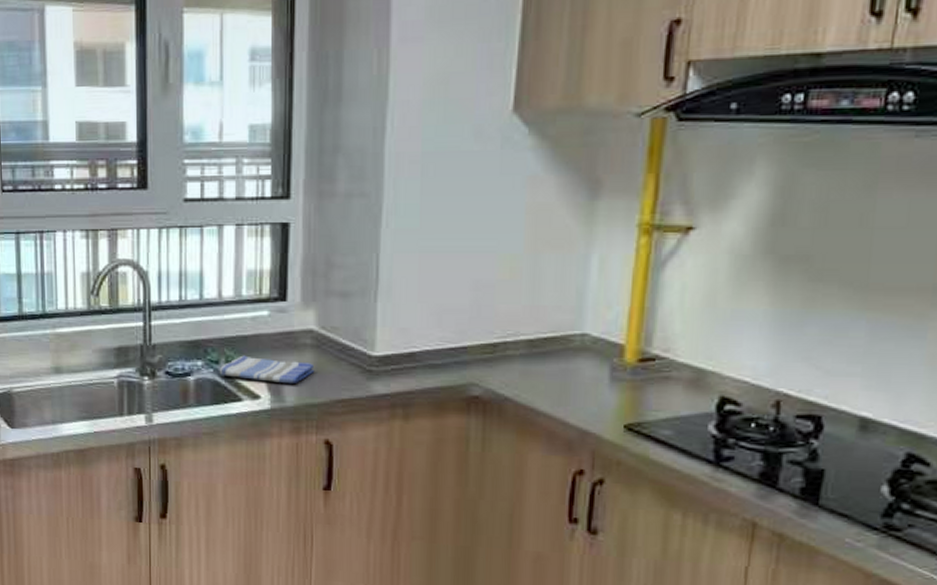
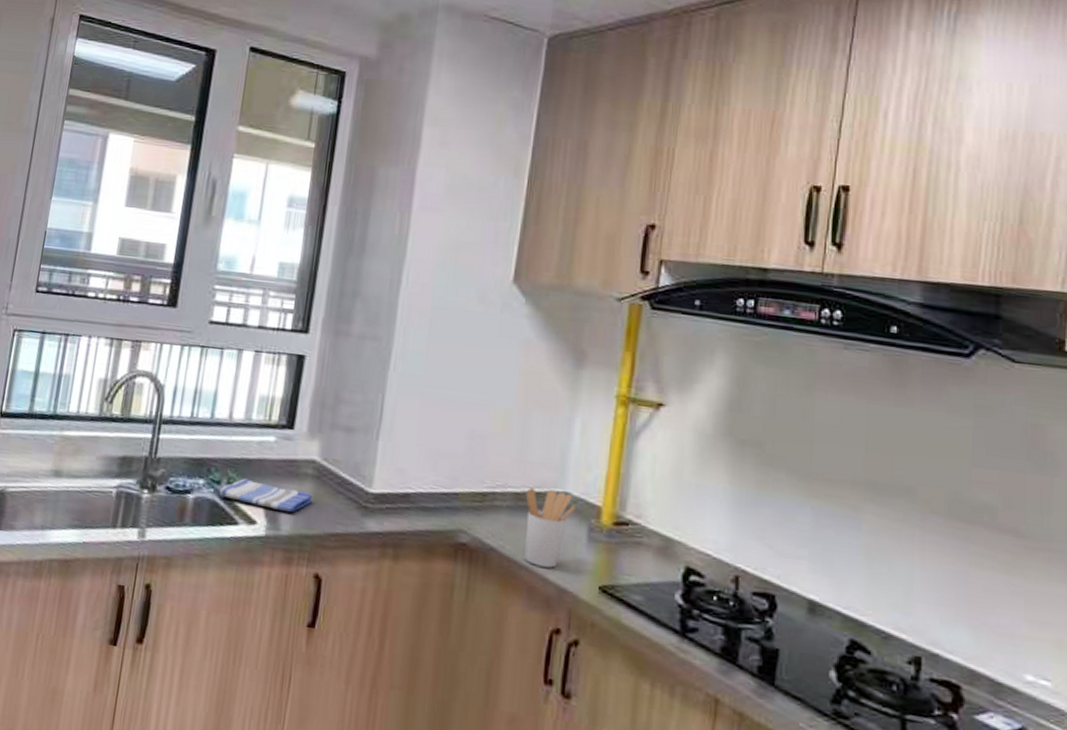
utensil holder: none [540,332,595,412] -> present [524,487,576,568]

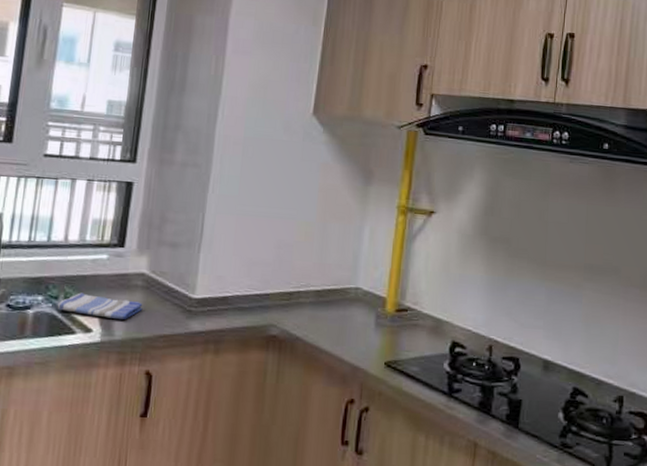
utensil holder: present [524,487,576,568] -> none [324,285,365,350]

